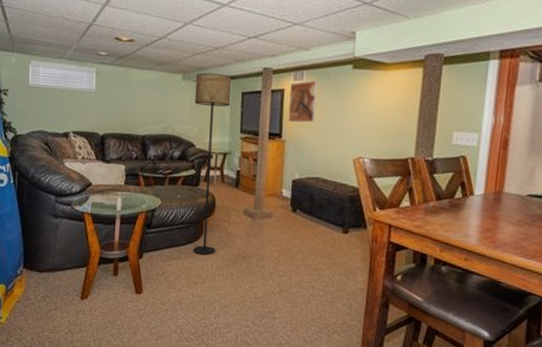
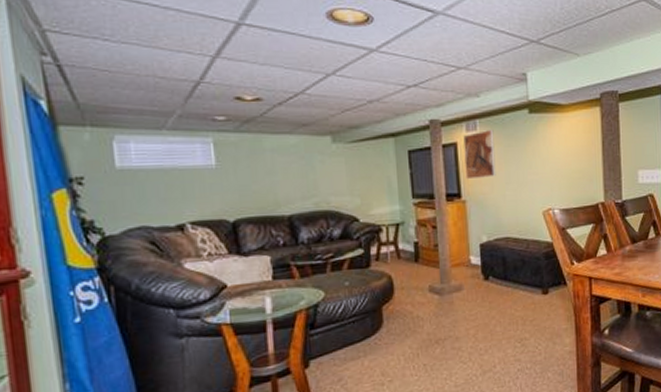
floor lamp: present [192,73,232,255] -> none [348,131,402,349]

